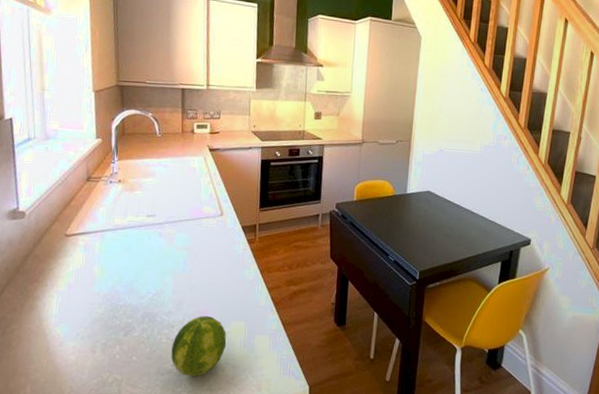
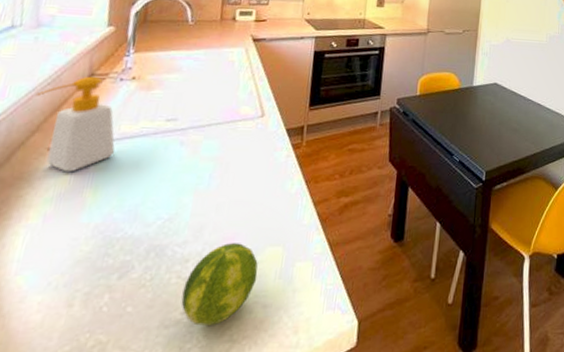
soap bottle: none [51,179,112,254] -> present [35,76,116,172]

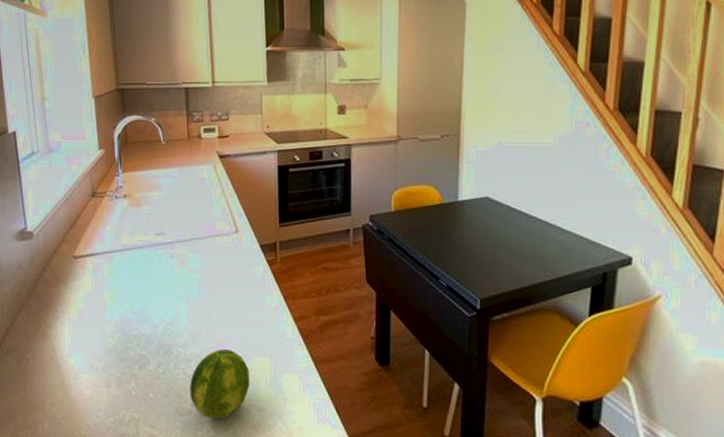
soap bottle: present [35,76,116,172] -> none [57,194,121,277]

